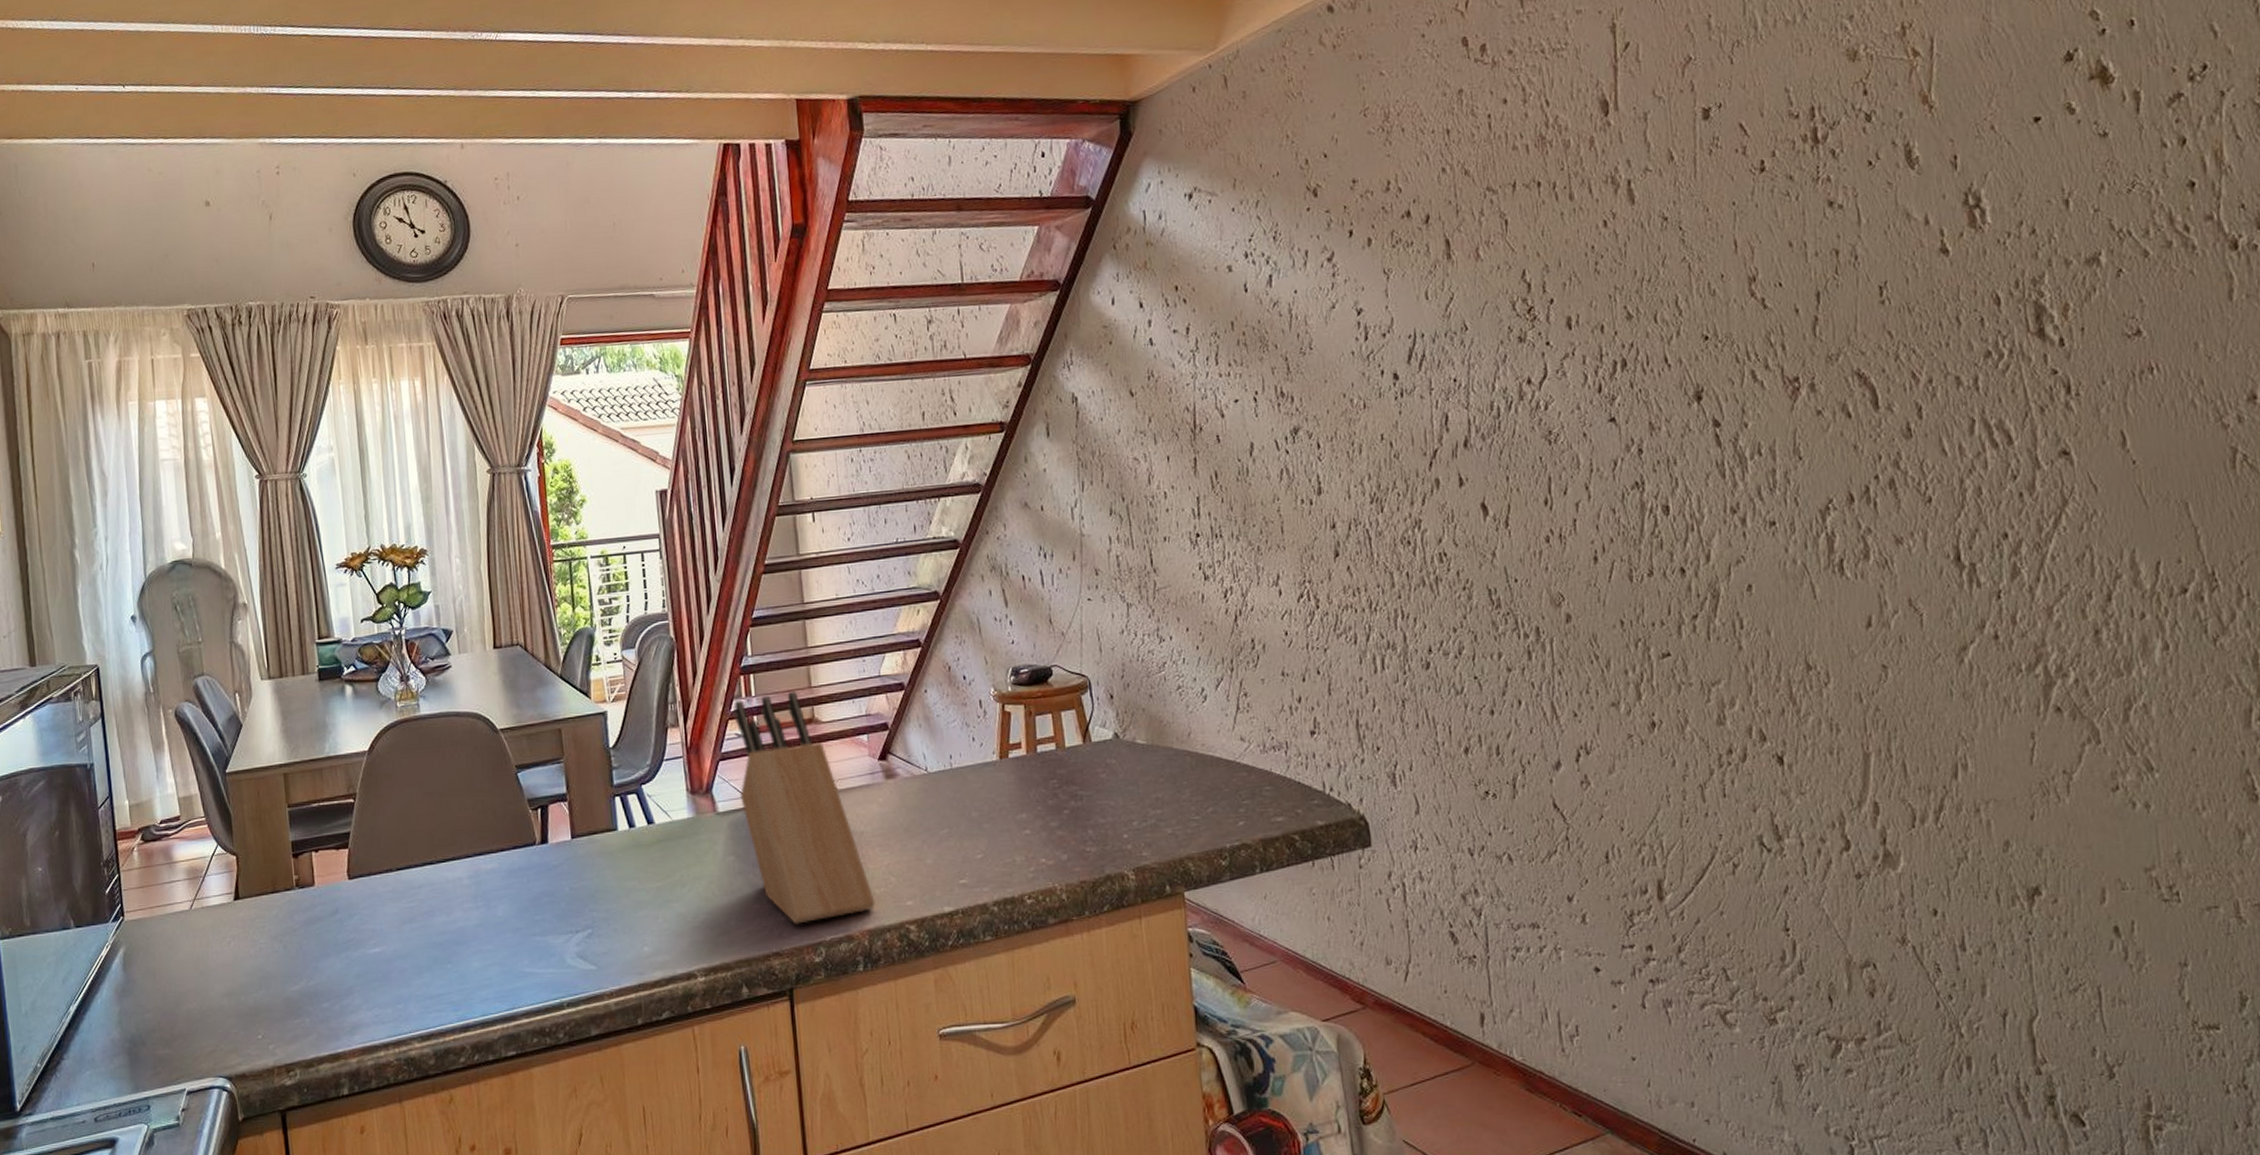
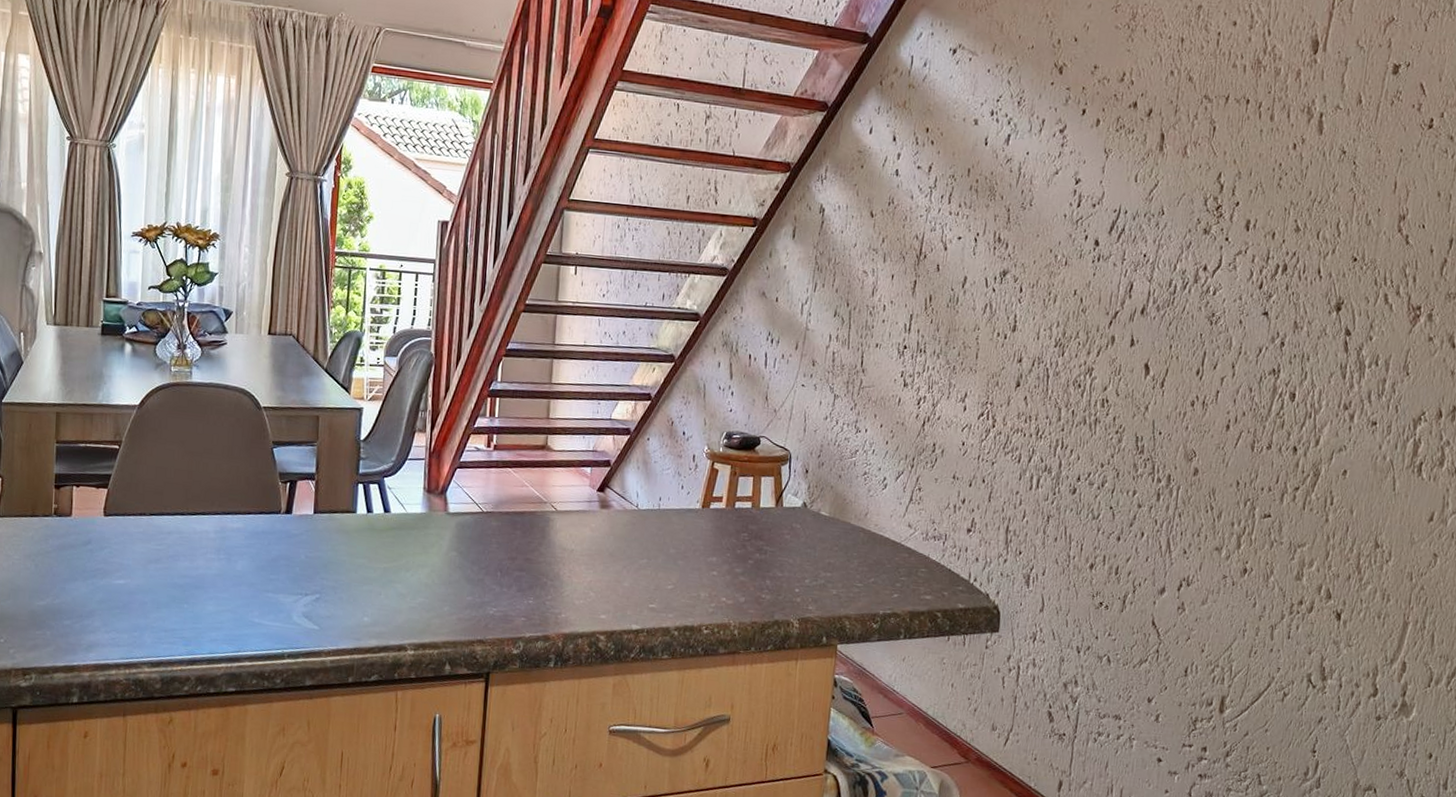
knife block: present [733,690,876,924] -> none [469,418,574,619]

